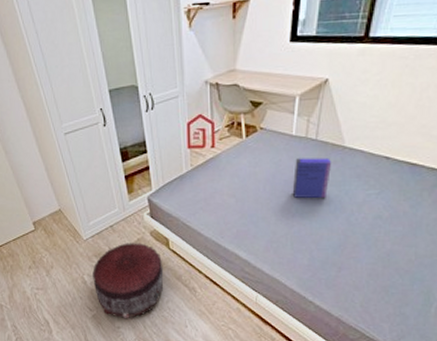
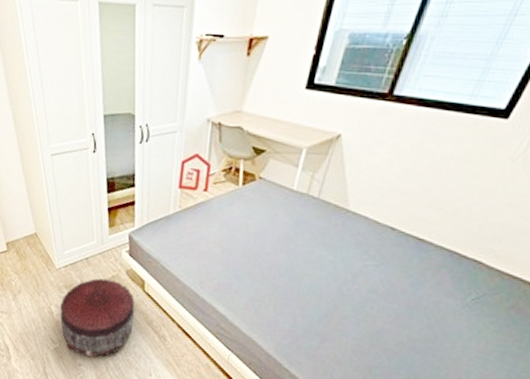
cereal box: present [292,158,332,199] -> none [283,215,332,263]

